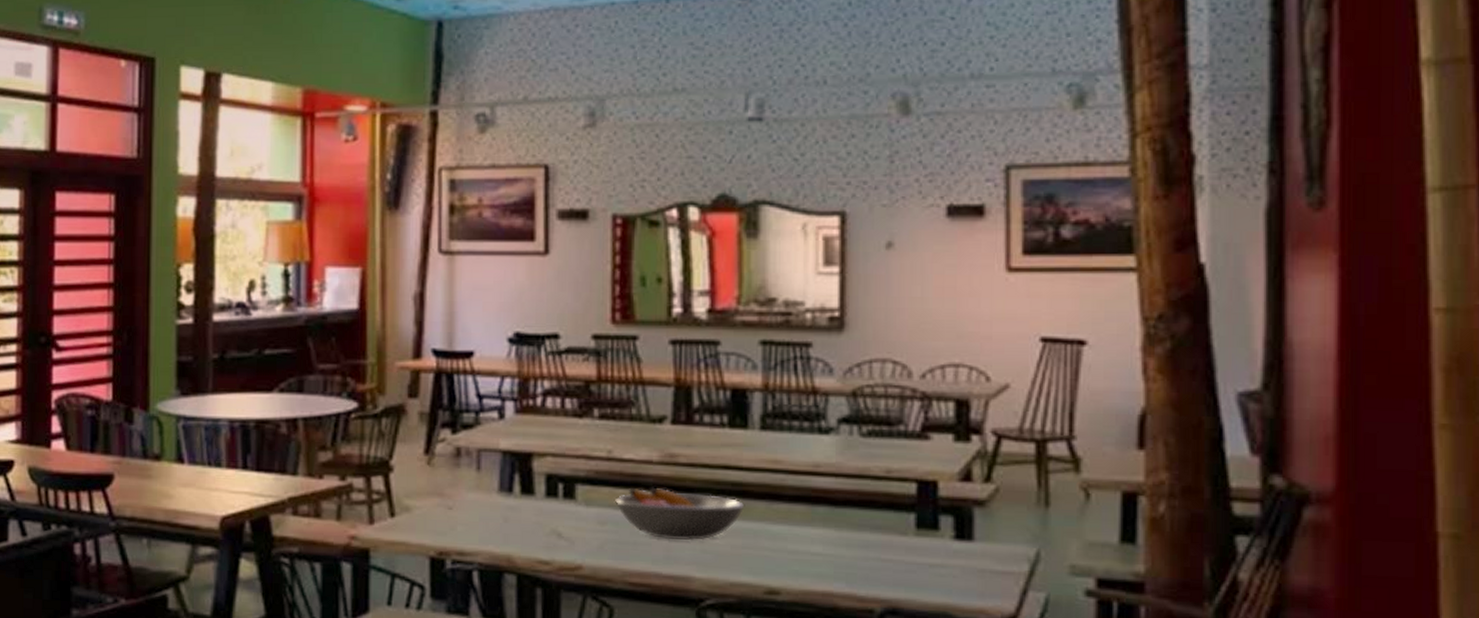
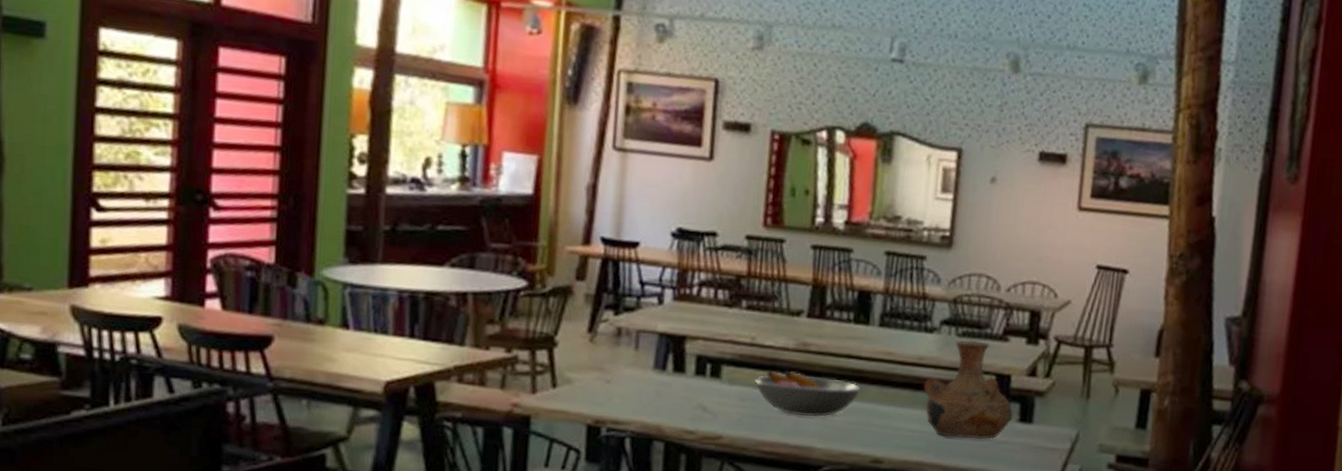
vase: none [823,440,944,563] -> present [923,340,1013,440]

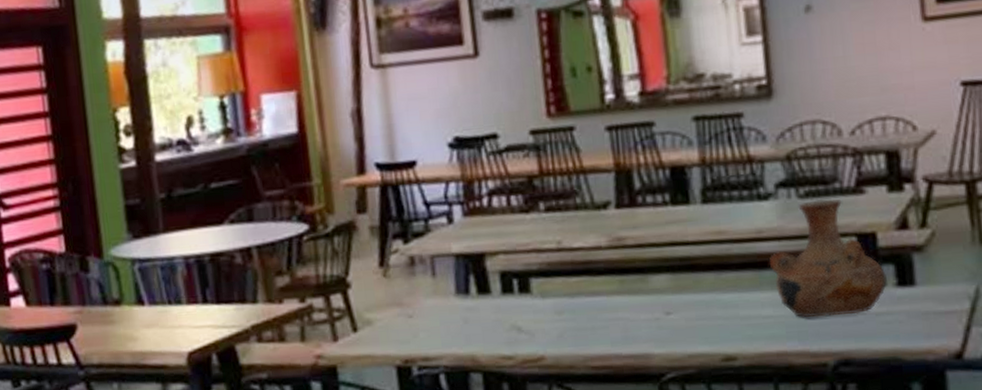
fruit bowl: present [755,370,862,417] -> none [569,271,695,321]

